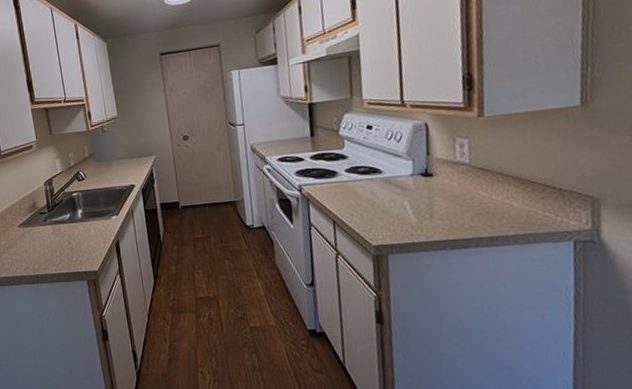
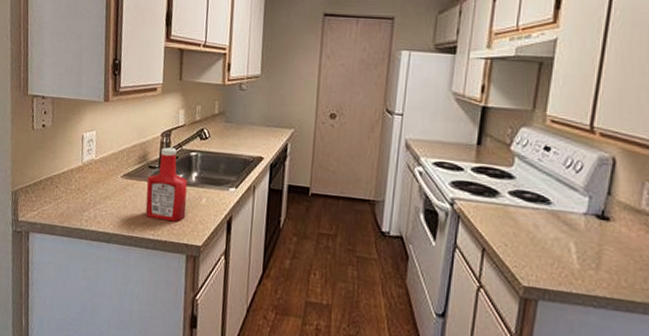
ketchup bottle: none [40,193,80,256] -> present [145,147,188,222]

